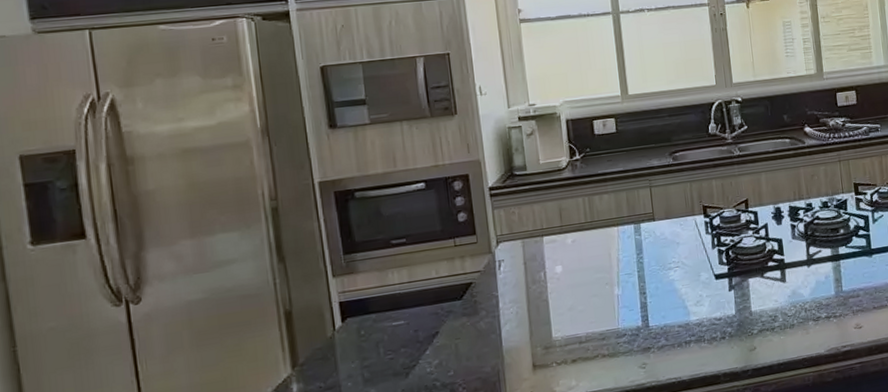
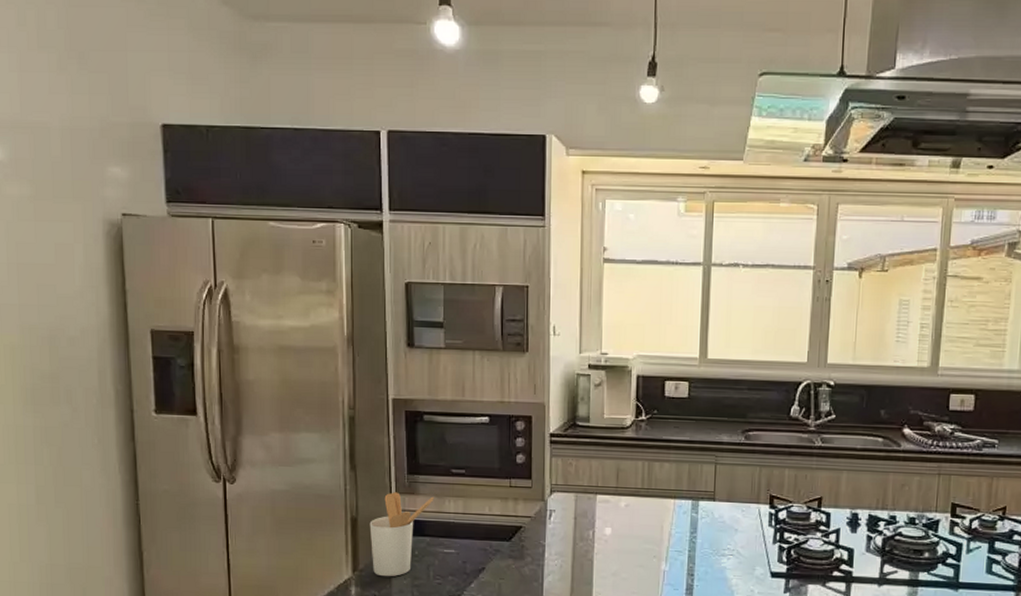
utensil holder: none [306,272,376,366] -> present [369,492,434,577]

